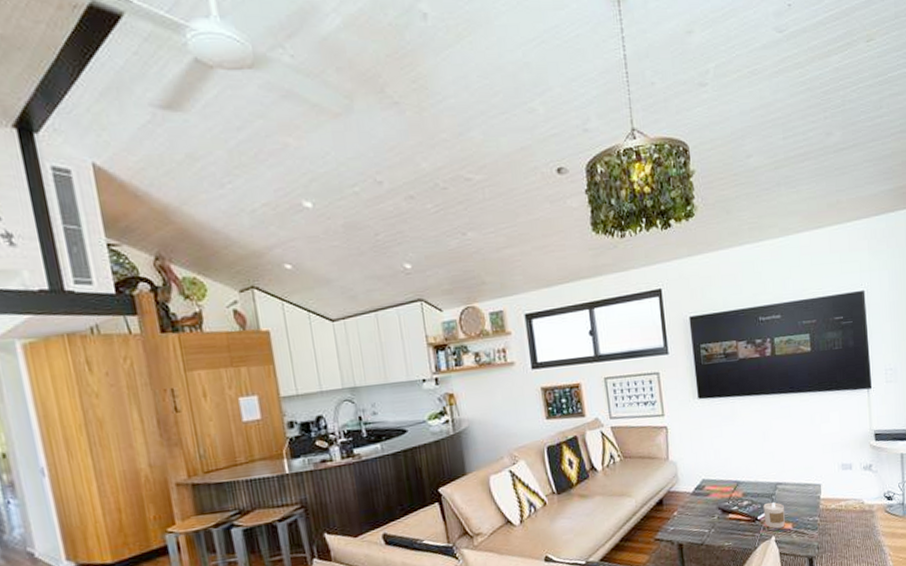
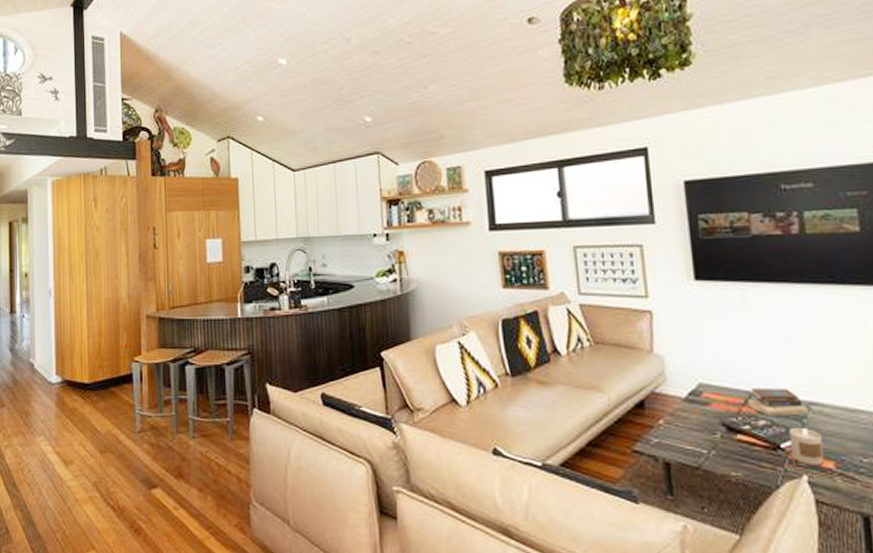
books: none [736,475,777,499] -> present [747,388,810,418]

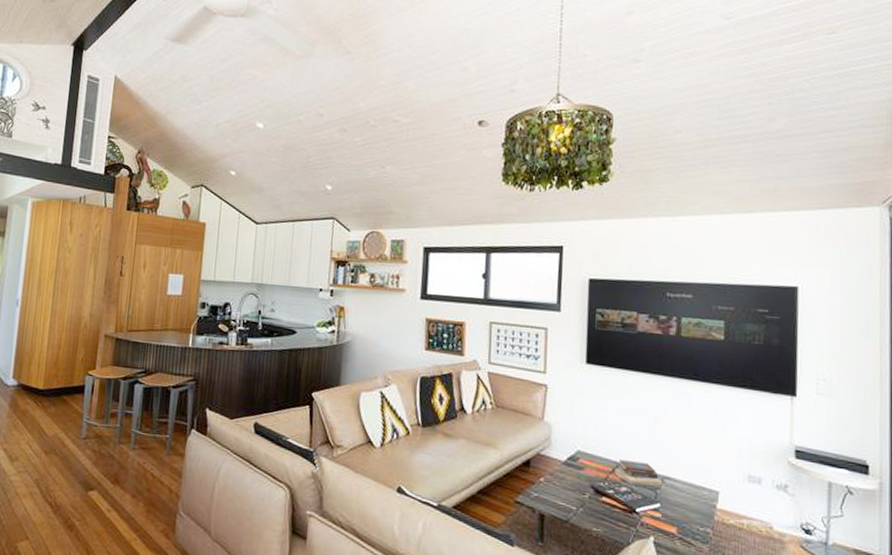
candle: present [788,427,824,466] -> none [643,495,671,530]

